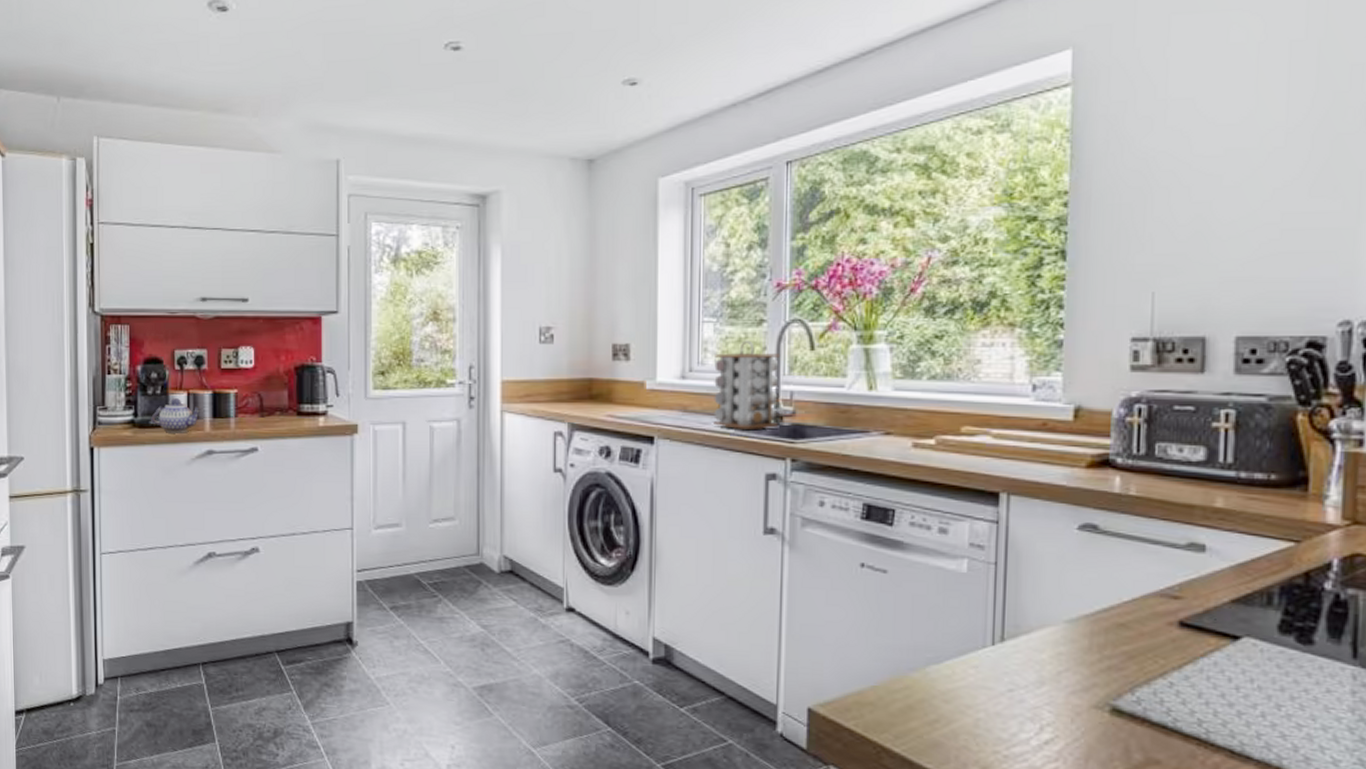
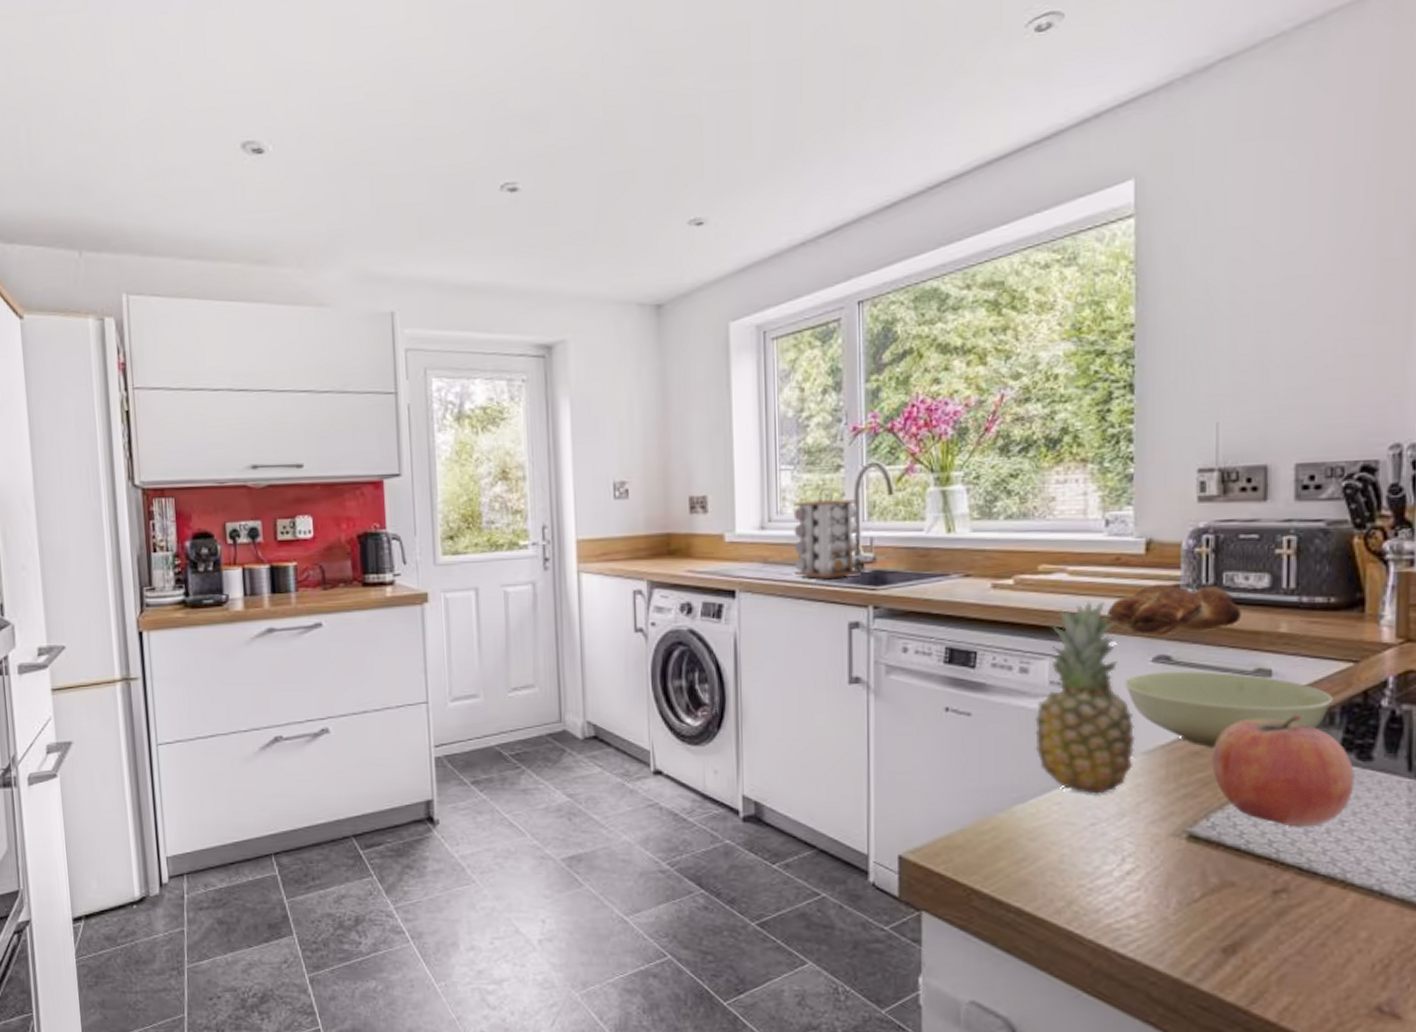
teapot: present [150,398,203,433] -> none [203,574,261,612]
fruit: none [952,464,1058,659] -> present [1035,600,1136,793]
bread loaf: none [1032,451,1174,504] -> present [1108,584,1241,636]
bowl: none [1047,540,1272,621] -> present [1123,671,1333,748]
fruit: none [1138,591,1294,709] -> present [1212,714,1355,827]

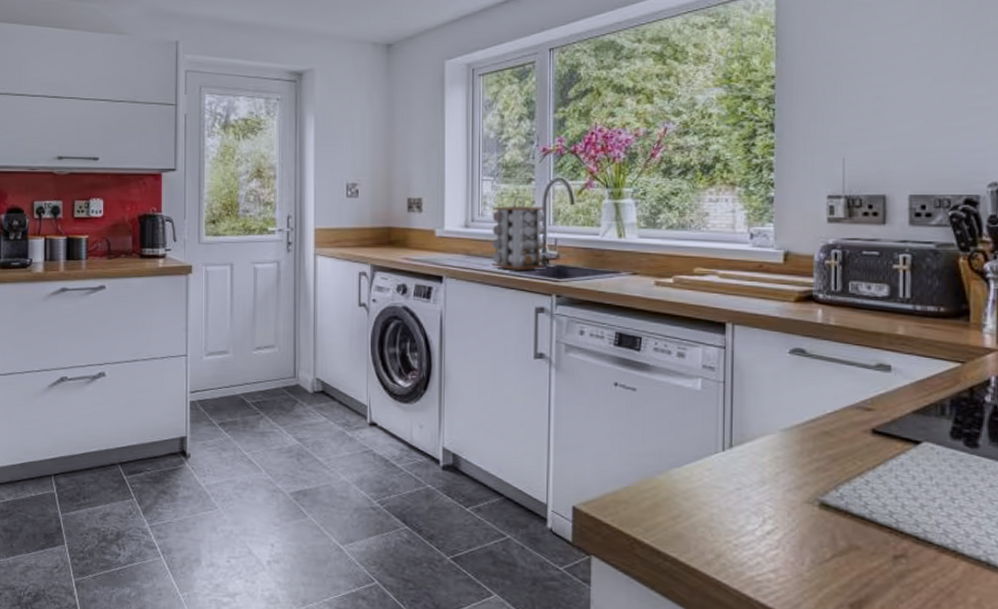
fruit: present [1035,600,1136,793] -> none [690,299,775,463]
bread loaf: present [1108,584,1241,636] -> none [752,289,864,332]
bowl: present [1123,671,1333,748] -> none [765,362,944,430]
fruit: present [1212,714,1355,827] -> none [840,404,963,502]

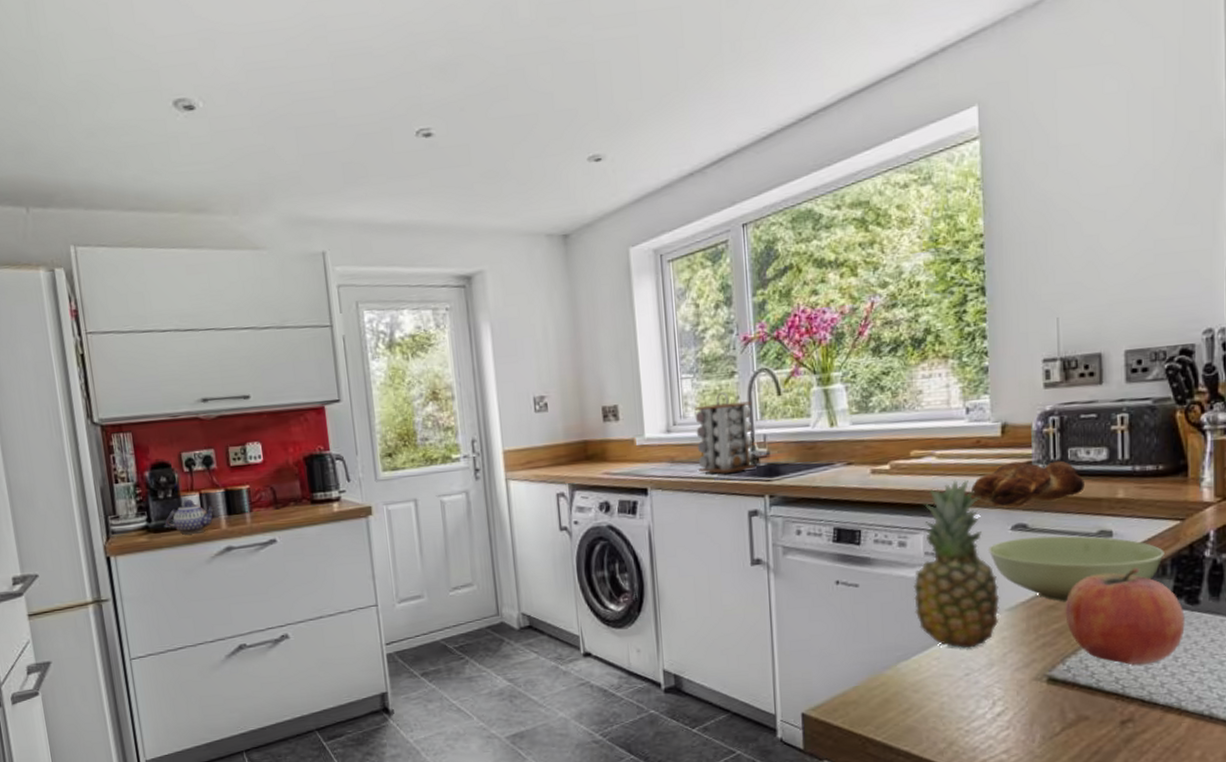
teapot: none [11,243,58,273] -> present [164,500,217,535]
fruit: none [690,299,775,463] -> present [913,479,1000,648]
bread loaf: none [752,289,864,332] -> present [971,460,1085,508]
bowl: none [765,362,944,430] -> present [987,535,1164,602]
fruit: none [840,404,963,502] -> present [1065,567,1185,665]

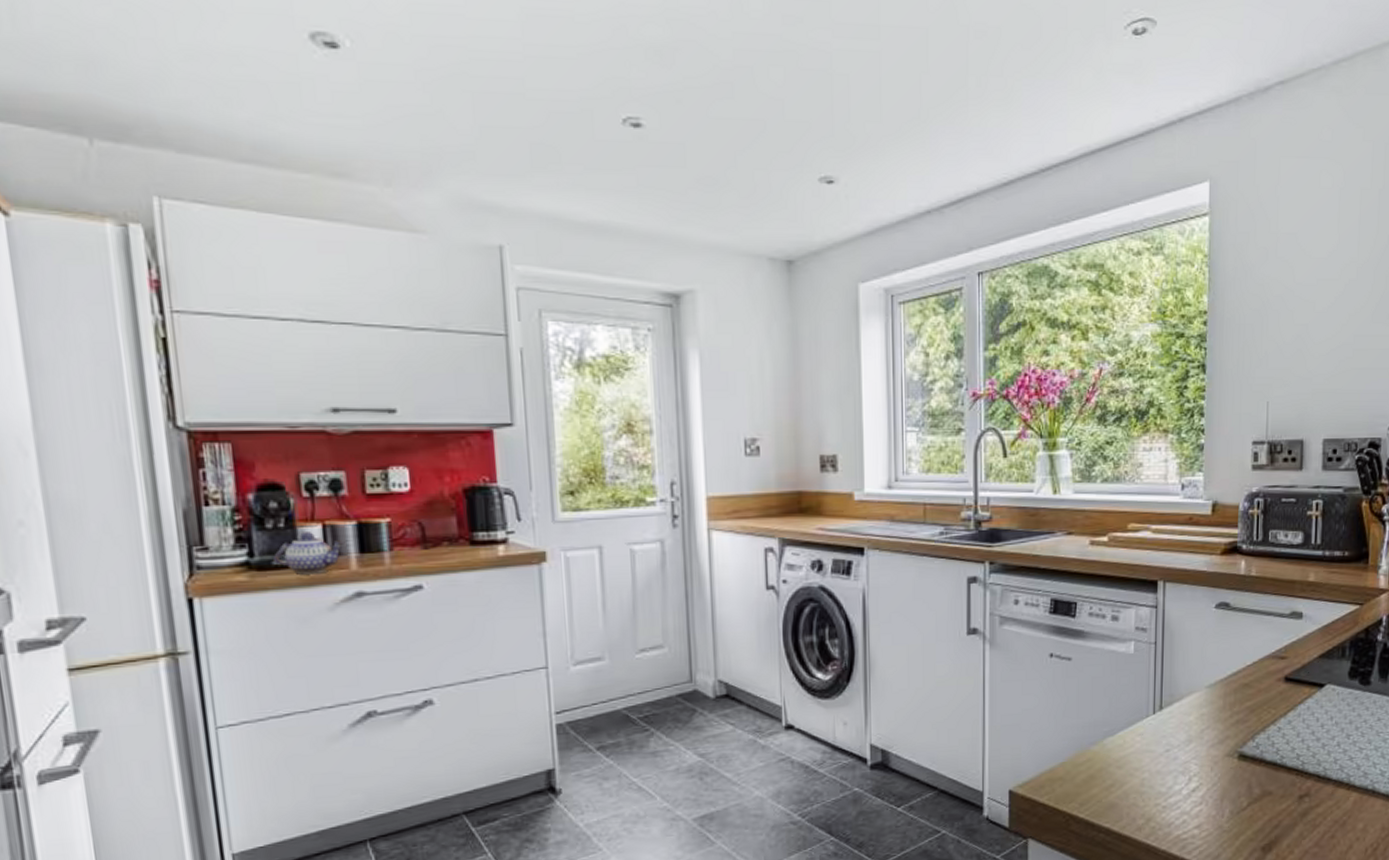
spice rack: present [694,391,757,474] -> none [918,449,978,536]
fruit: present [913,479,1000,648] -> none [1123,555,1201,724]
bread loaf: present [971,460,1085,508] -> none [1182,540,1282,586]
bowl: present [987,535,1164,602] -> none [1193,615,1345,680]
fruit: present [1065,567,1185,665] -> none [1257,649,1358,742]

